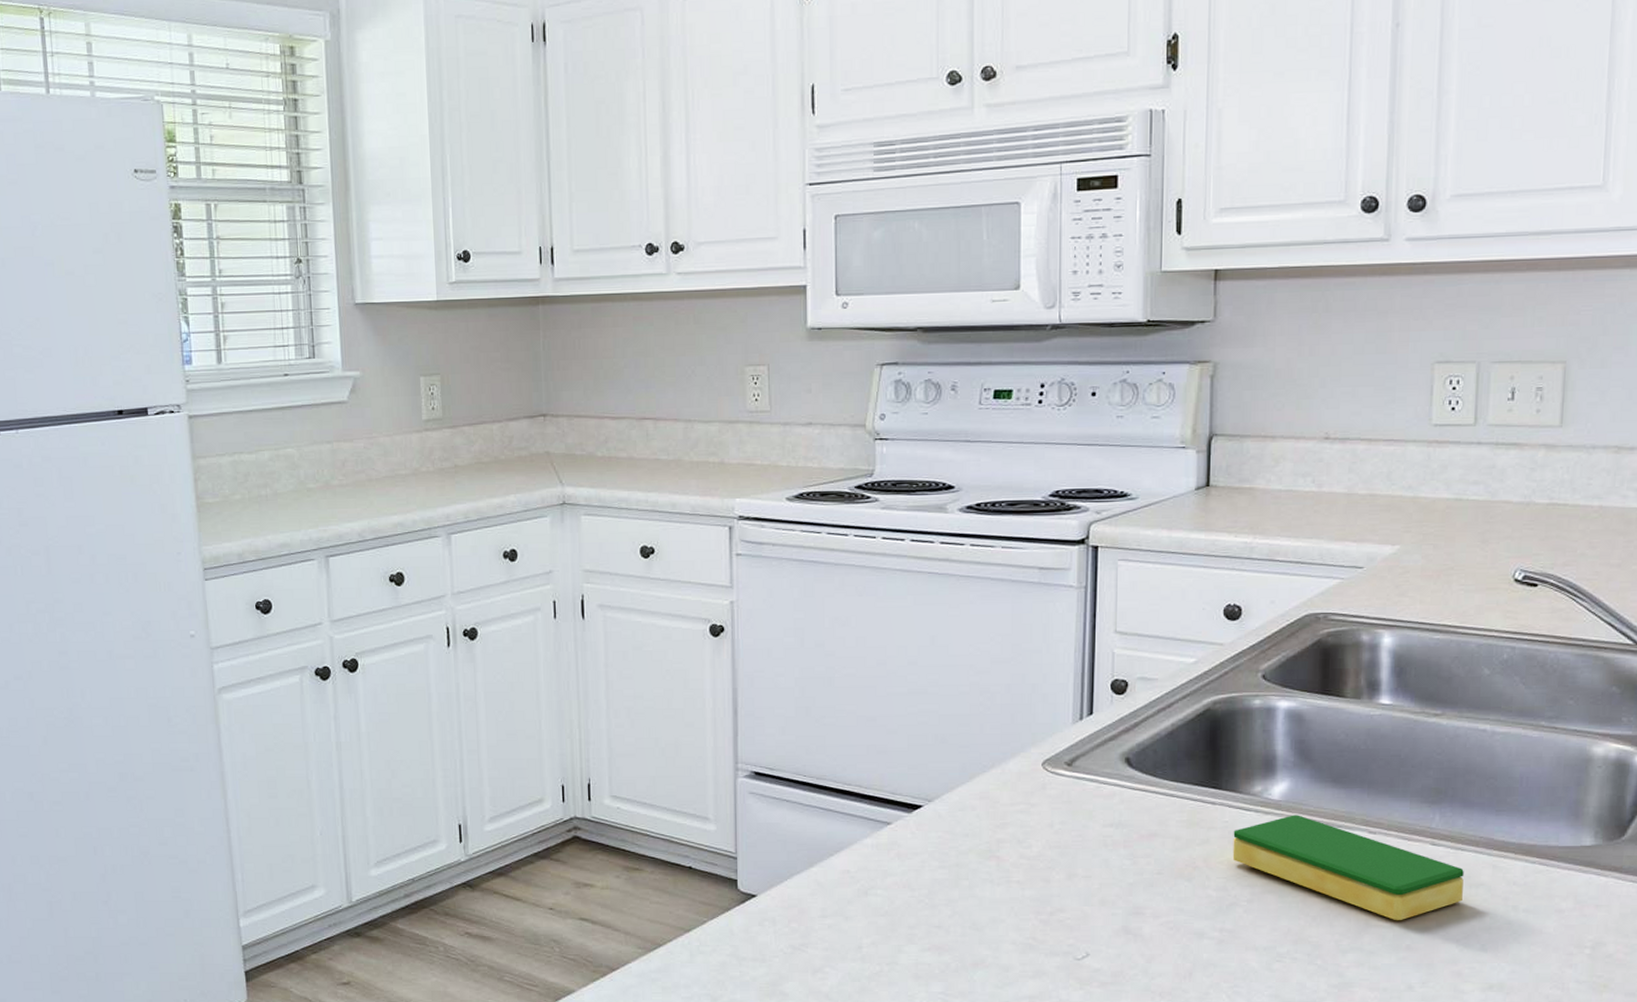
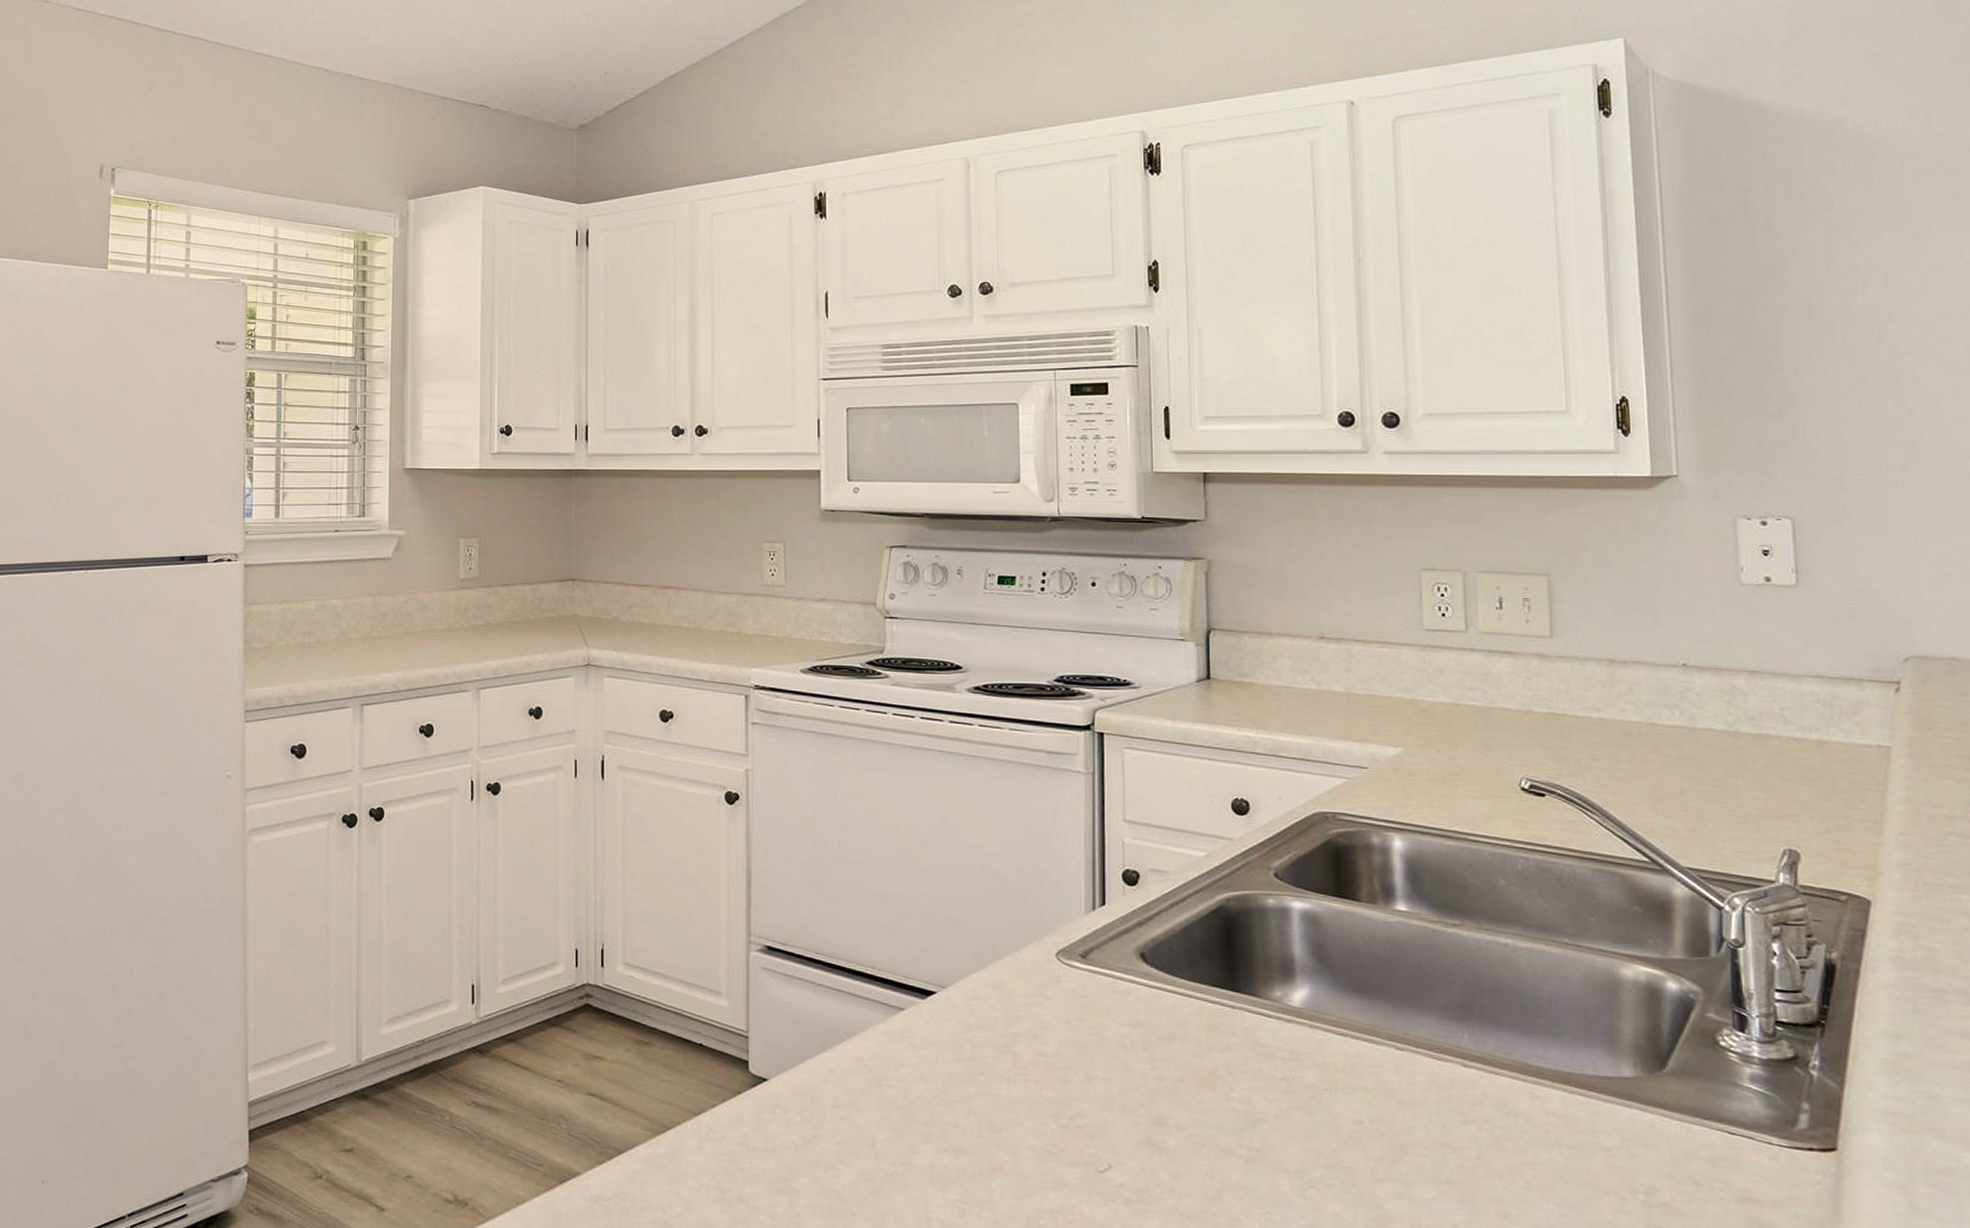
dish sponge: present [1232,815,1464,921] -> none [1255,1024,1501,1150]

